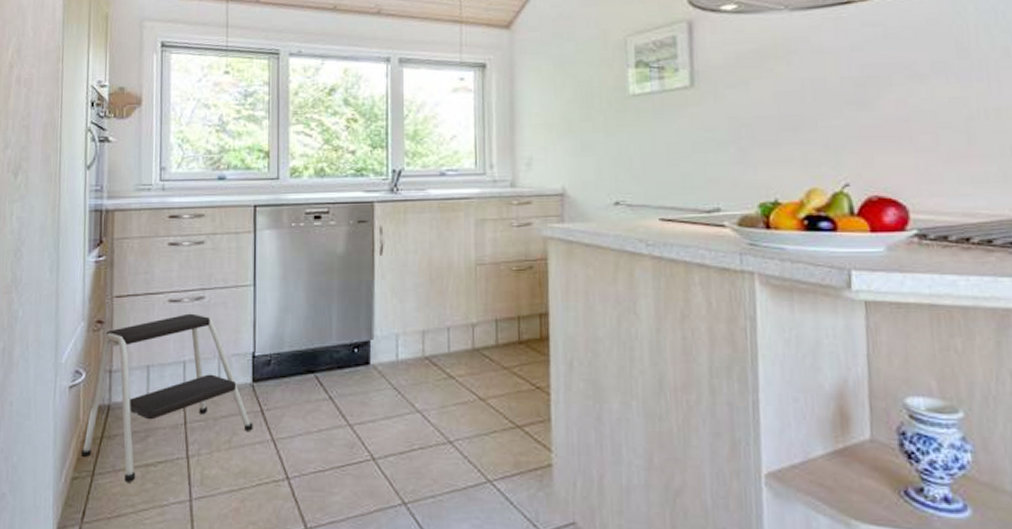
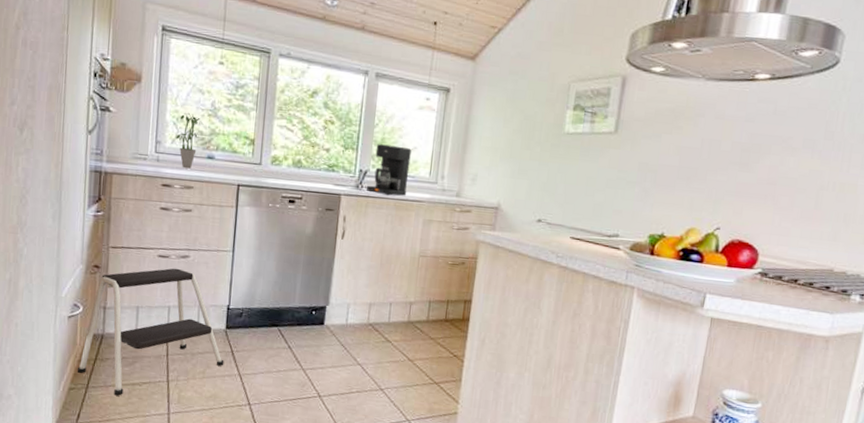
potted plant: none [182,131,212,194] -> present [176,112,204,169]
coffee maker: none [402,137,451,196] -> present [366,144,412,197]

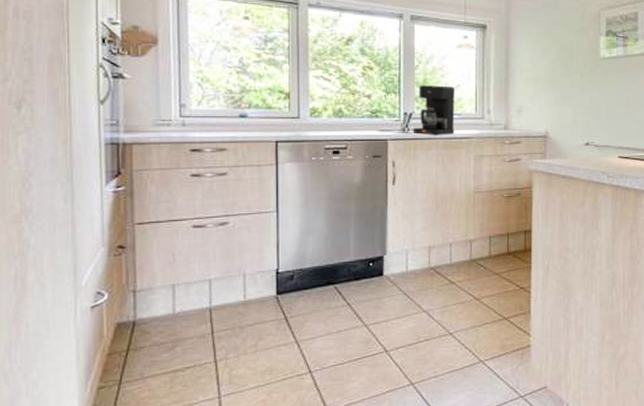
step stool: present [77,268,224,396] -> none [106,237,278,387]
potted plant: present [176,112,204,169] -> none [202,71,232,130]

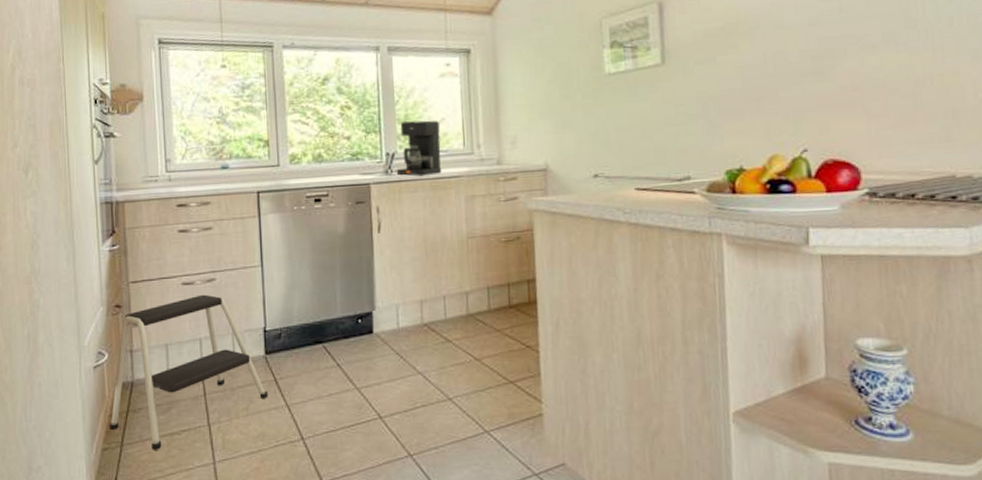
step stool: none [106,237,278,387] -> present [109,294,268,450]

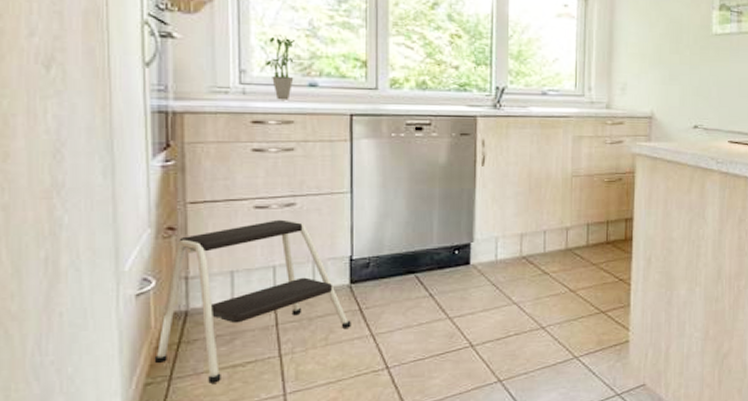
potted plant: none [186,123,213,184] -> present [266,34,301,100]
coffee maker: present [396,120,442,177] -> none [505,57,553,113]

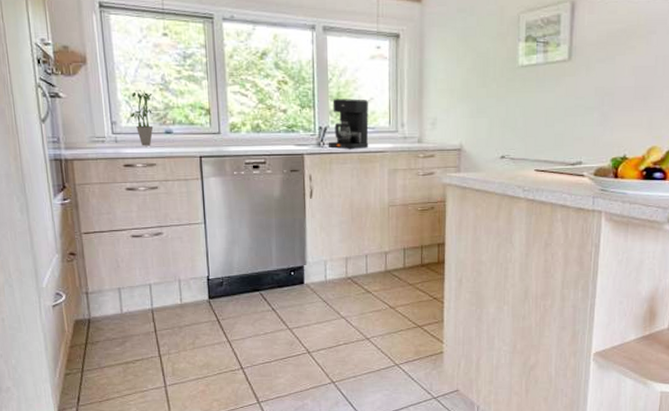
step stool: present [154,219,351,384] -> none [69,246,212,376]
coffee maker: none [505,57,553,113] -> present [328,99,369,150]

